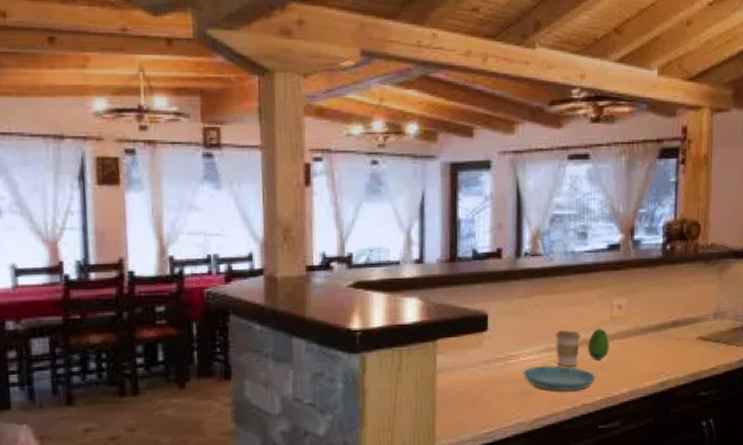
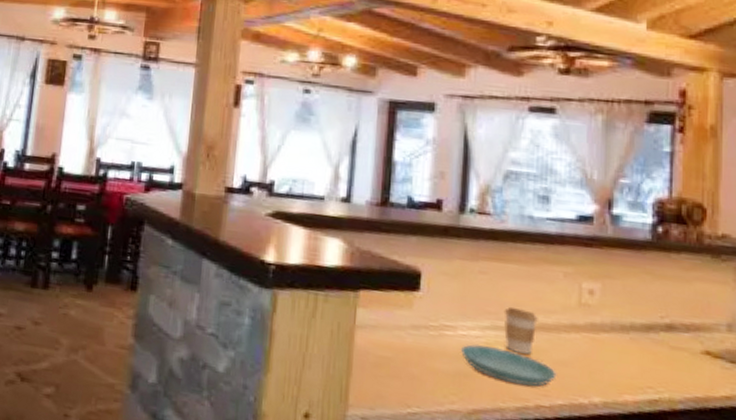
fruit: present [588,328,609,360] -> none [547,313,576,354]

